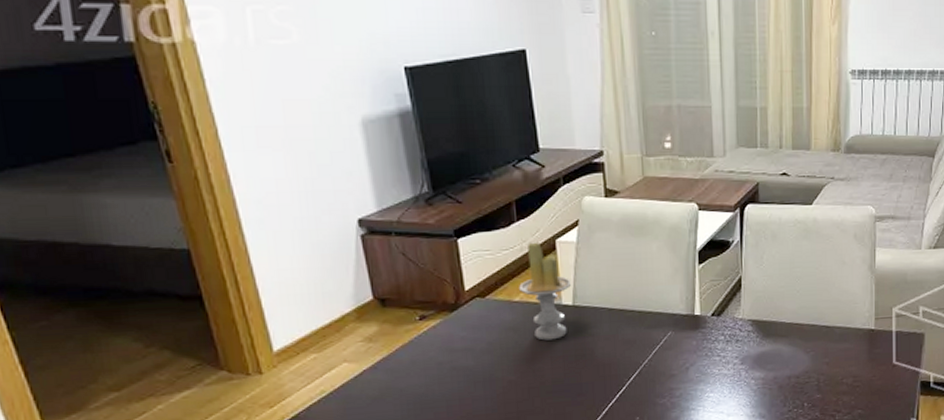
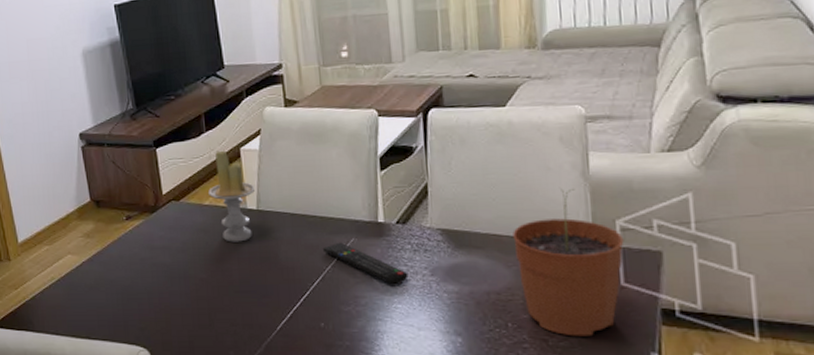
remote control: none [640,335,721,375] -> present [322,242,409,285]
plant pot: none [812,280,898,411] -> present [513,188,624,337]

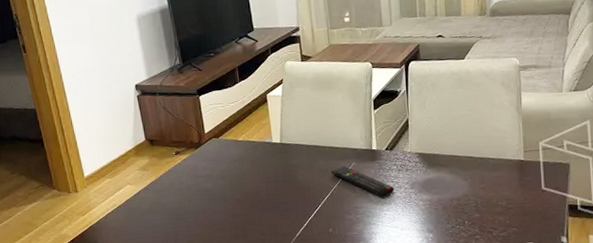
candle: present [208,150,256,242] -> none [242,96,279,170]
plant pot: present [513,188,624,337] -> none [469,120,545,228]

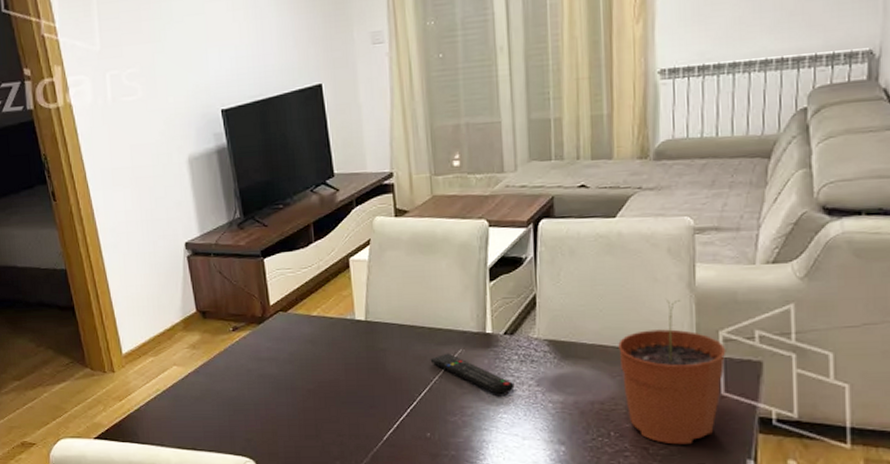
plant pot: none [469,120,545,228] -> present [618,299,726,445]

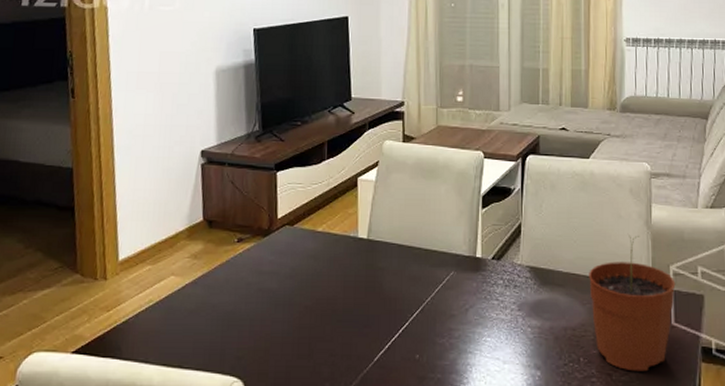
remote control: present [430,353,515,395] -> none [424,274,499,319]

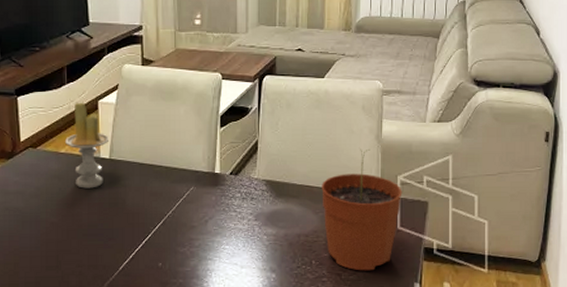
candle: none [323,178,368,270] -> present [65,102,110,189]

